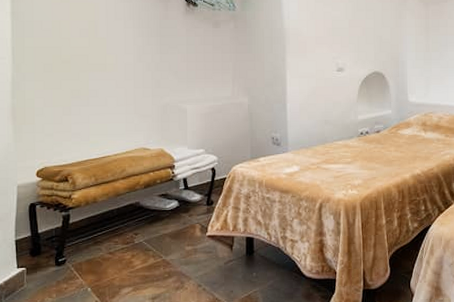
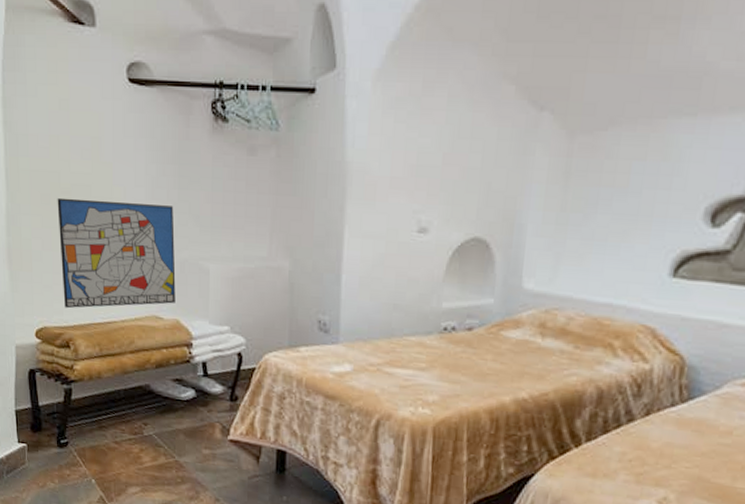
wall art: none [58,65,160,150] -> present [57,197,176,309]

